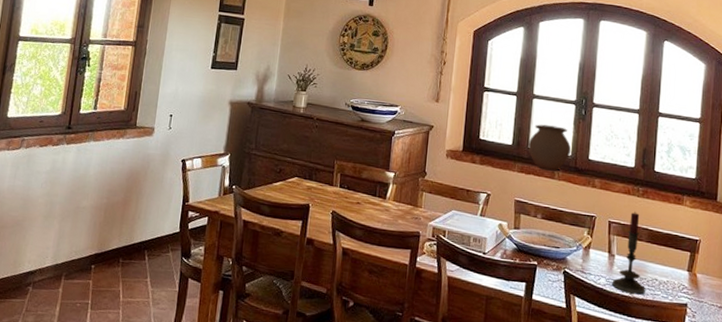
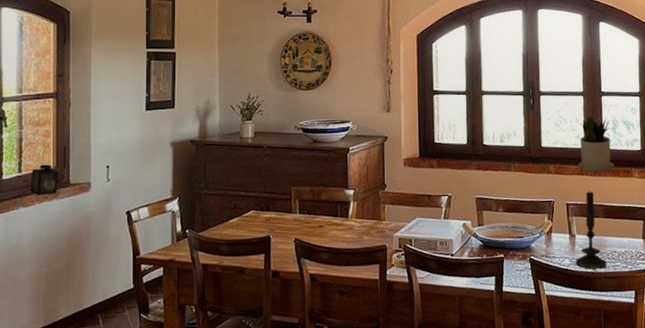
lantern: none [101,89,129,134] -> present [30,146,59,196]
ceramic pot: present [528,124,572,172] -> none [482,119,524,165]
planter: none [625,134,665,196] -> present [578,115,615,173]

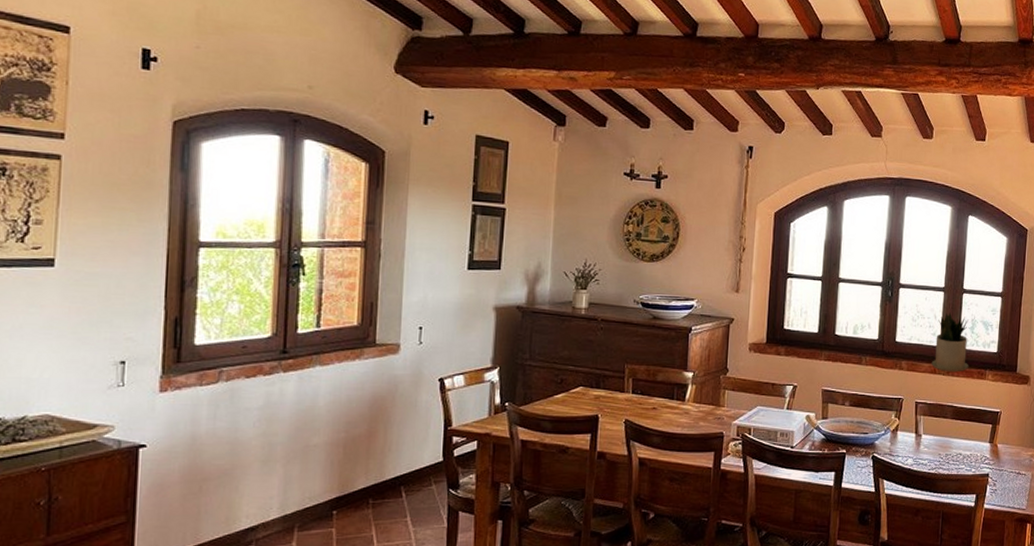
lantern: present [30,146,59,196] -> none [329,300,364,355]
candle: present [575,190,607,269] -> none [919,390,950,470]

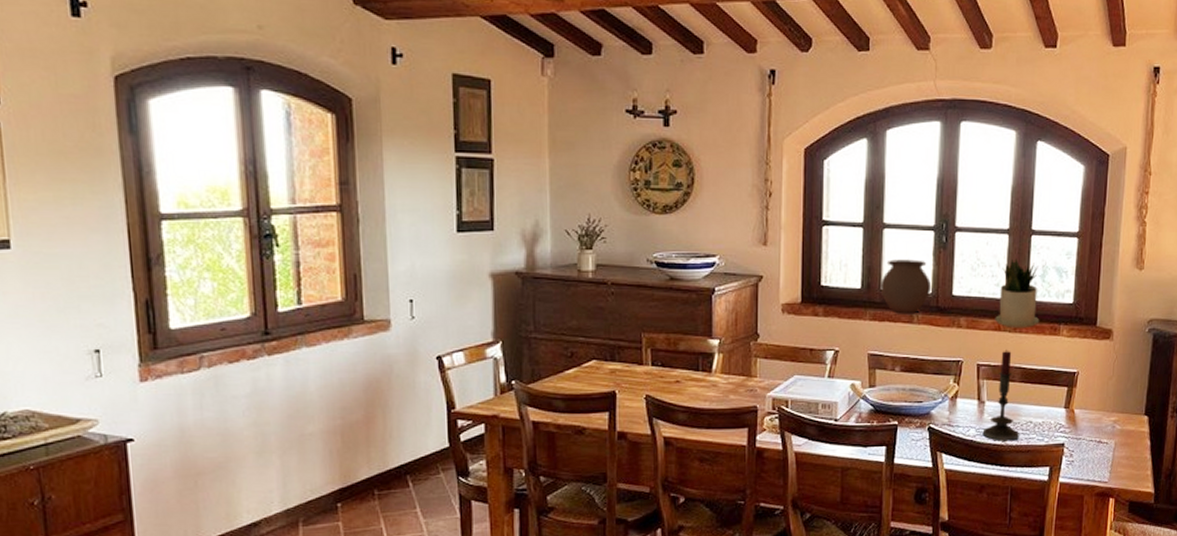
ceramic pot: none [834,309,878,358] -> present [880,259,932,316]
candle: none [919,390,950,470] -> present [982,350,1019,442]

